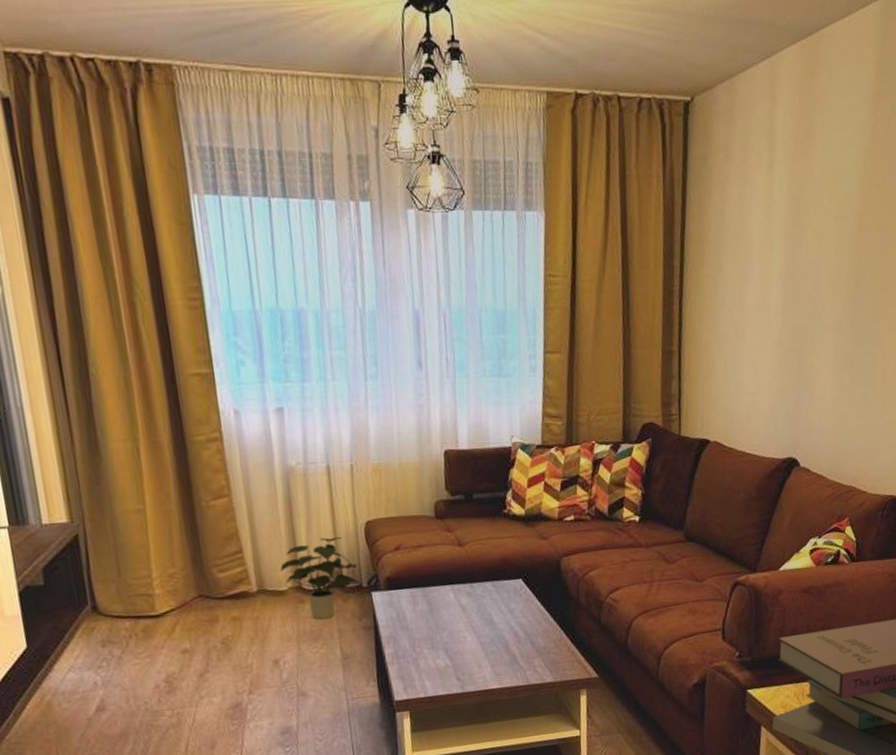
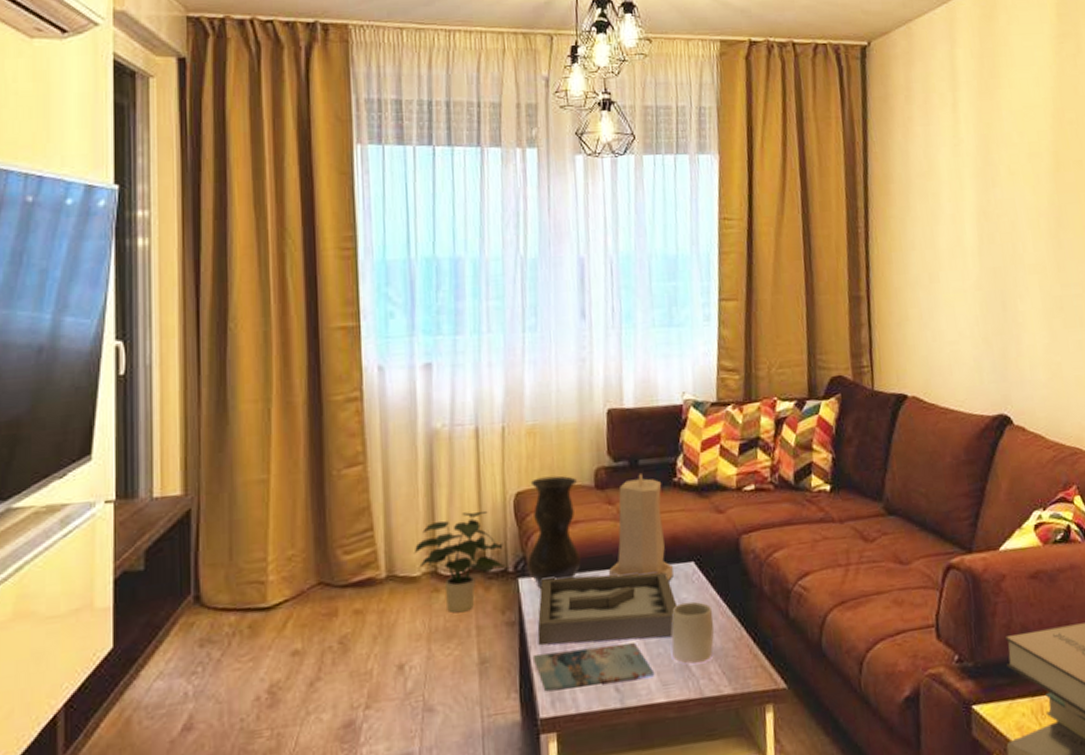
vase: none [378,507,425,600] -> present [527,475,581,589]
magazine: none [387,642,490,681] -> present [532,641,655,692]
decorative tray: none [390,587,508,646] -> present [537,572,678,646]
candle: none [448,506,504,595] -> present [608,474,674,581]
mug: none [502,610,539,660] -> present [670,601,715,665]

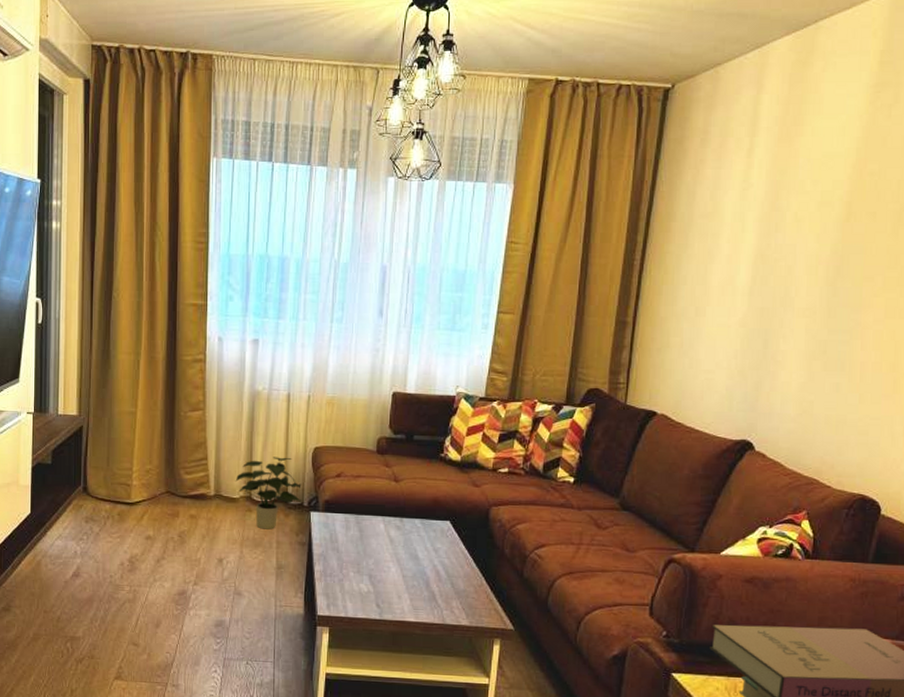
vase: present [527,475,581,589] -> none [319,438,364,522]
magazine: present [532,641,655,692] -> none [316,570,409,601]
decorative tray: present [537,572,678,646] -> none [321,515,433,575]
candle: present [608,474,674,581] -> none [380,447,432,533]
mug: present [670,601,715,665] -> none [424,551,461,599]

